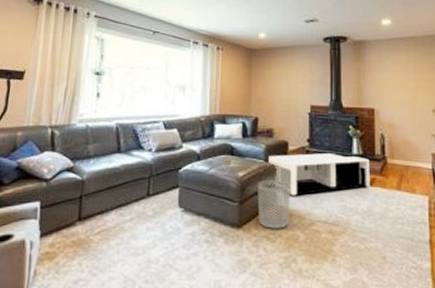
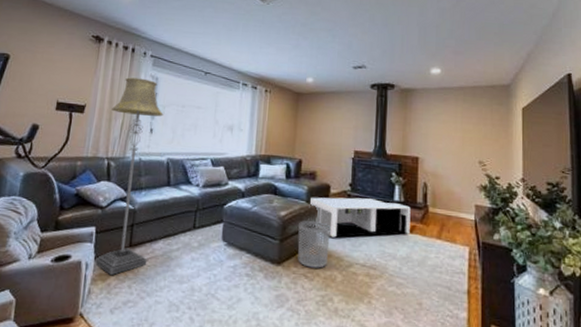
floor lamp: none [41,40,111,254] -> present [95,77,163,276]

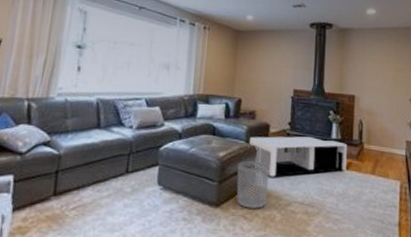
floor lamp: present [95,77,163,276] -> none [13,10,93,228]

